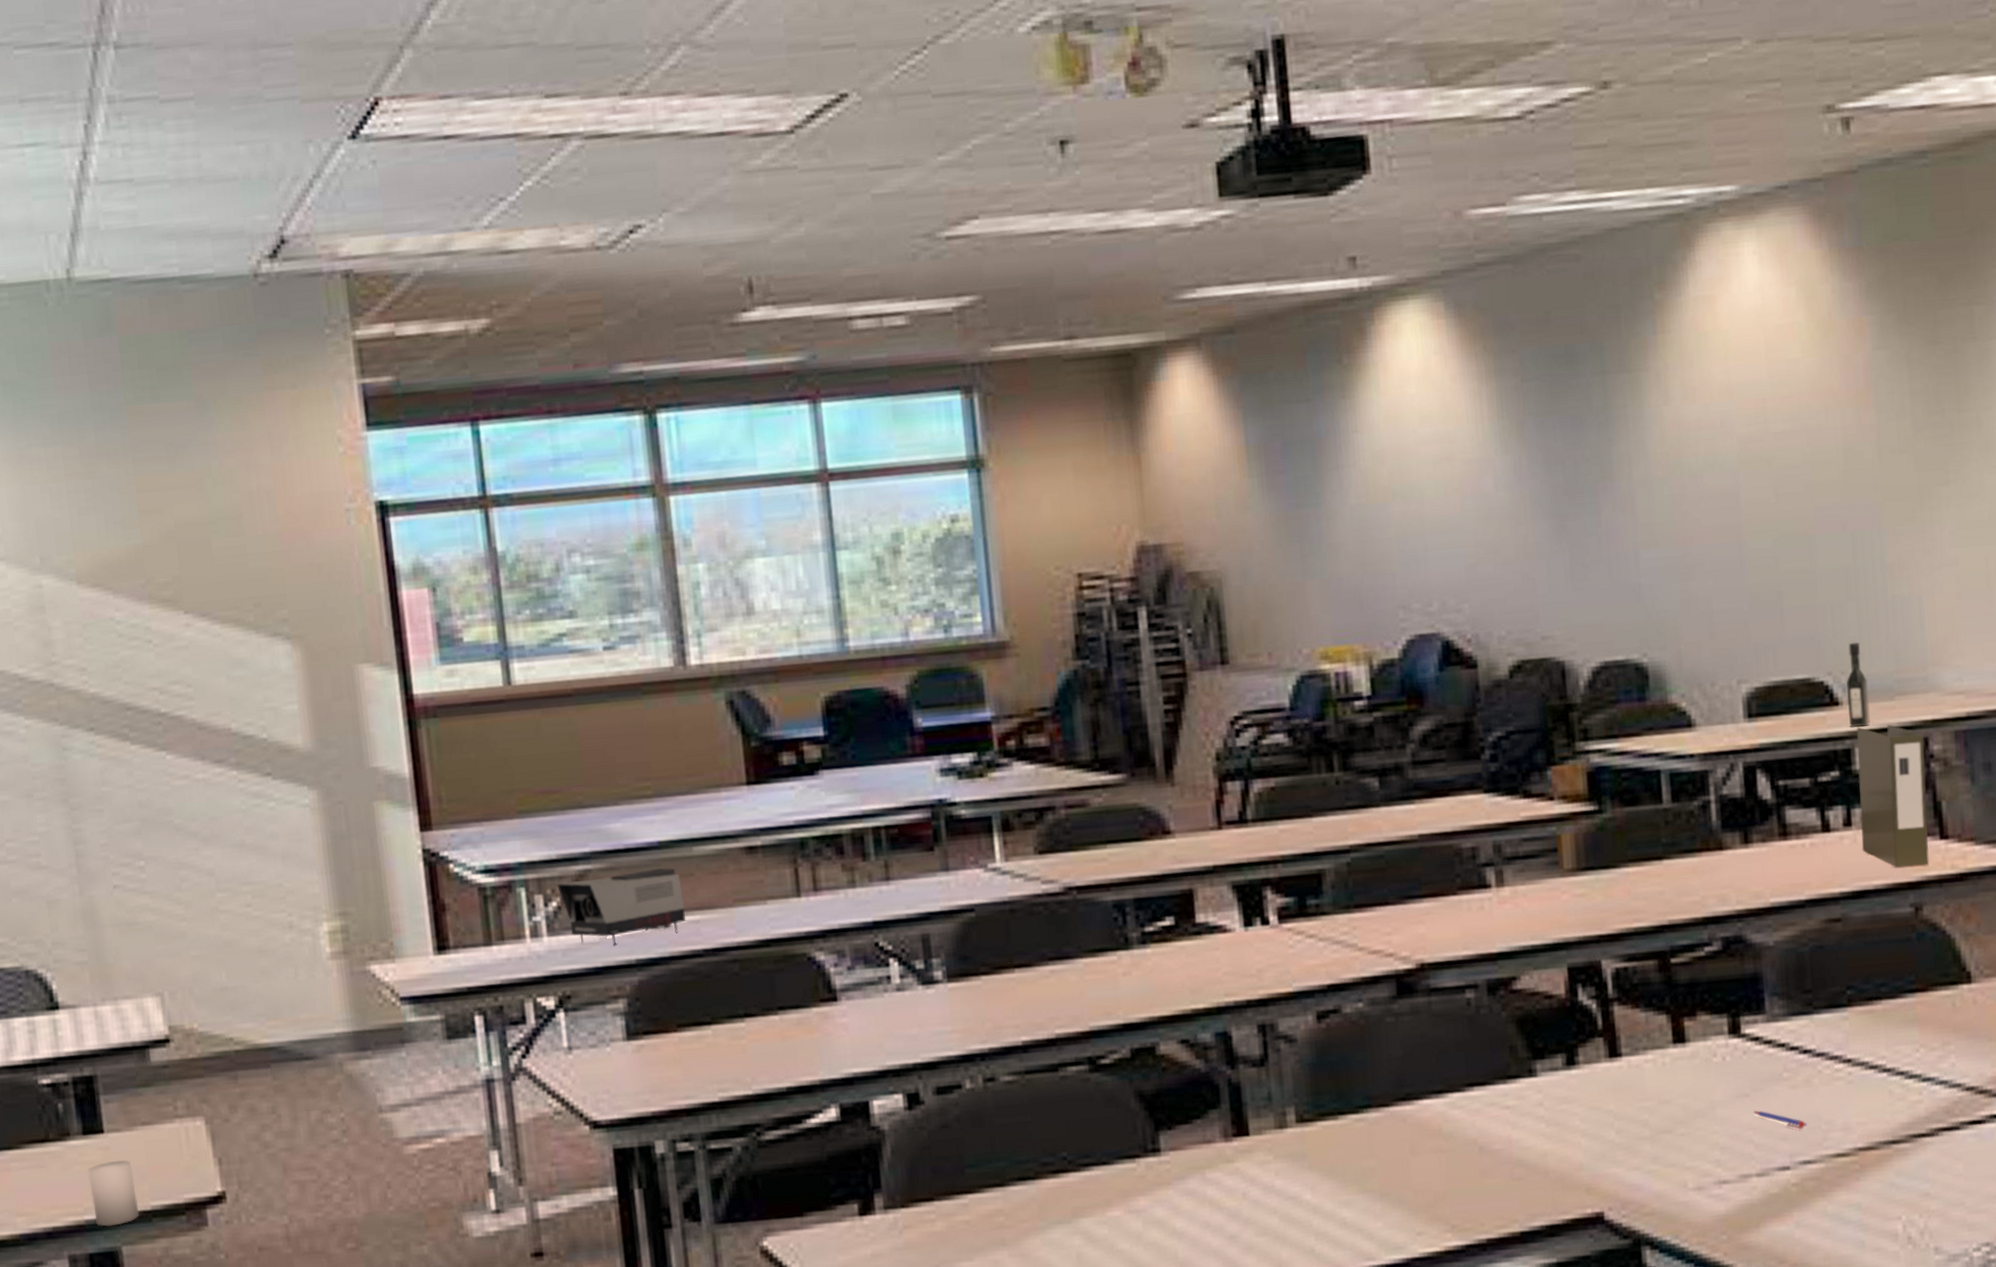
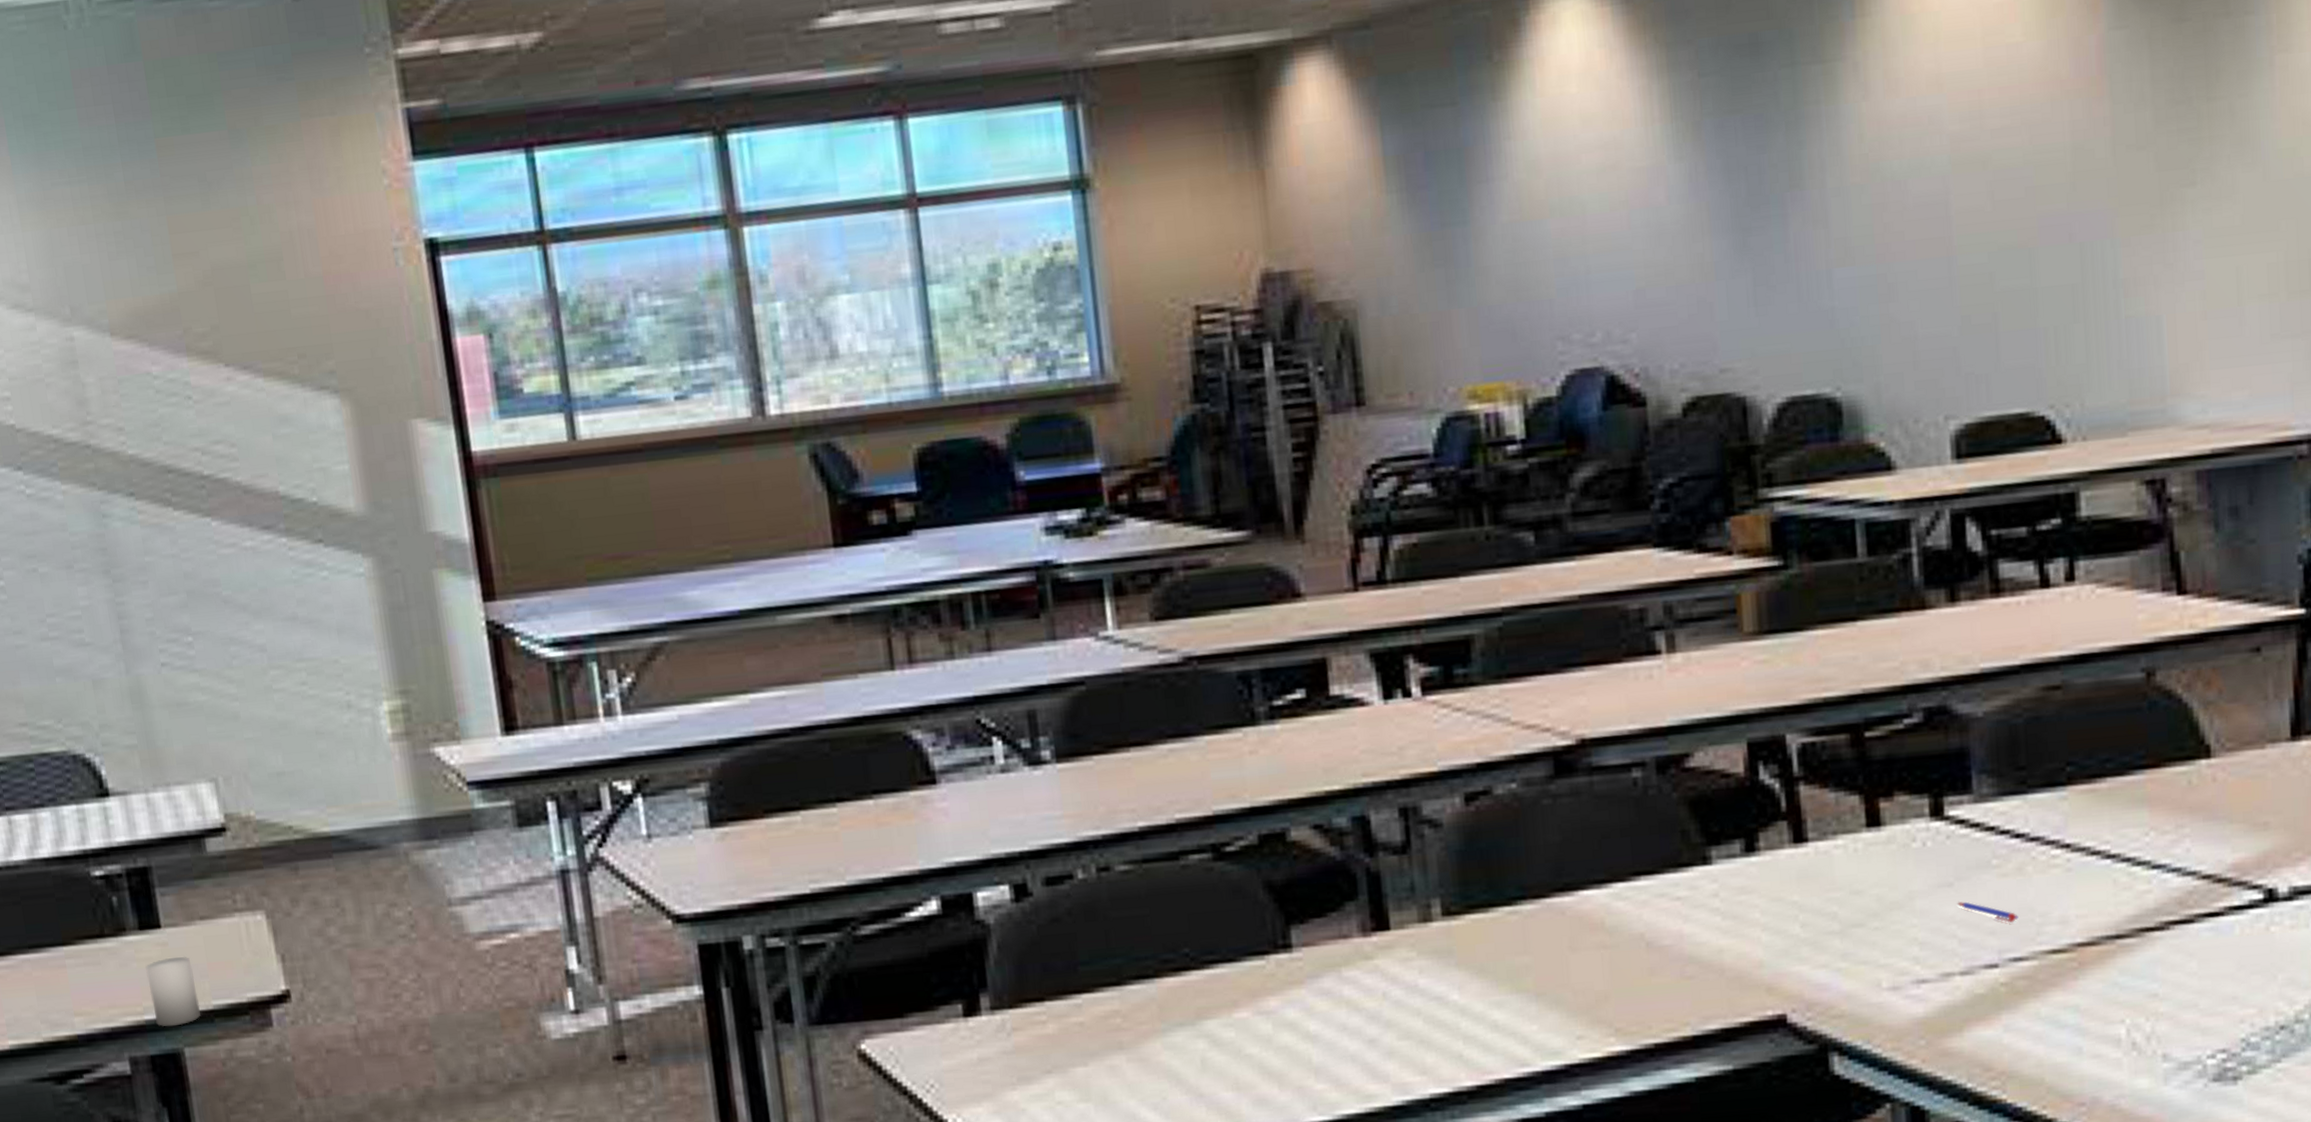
projector: present [556,868,686,946] -> none [630,639,770,725]
bottle: present [1846,642,1870,727] -> none [2071,371,2098,468]
binder: present [1856,724,1929,868] -> none [2082,464,2165,628]

